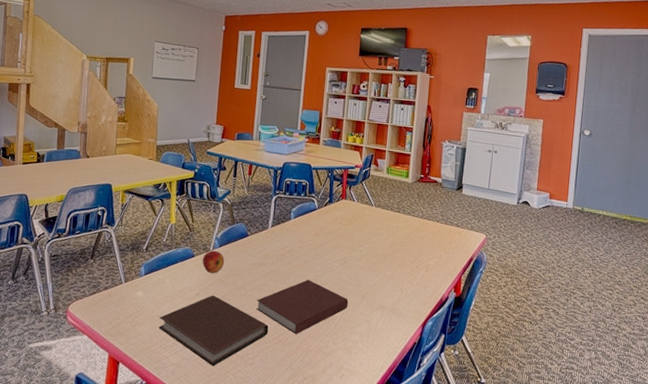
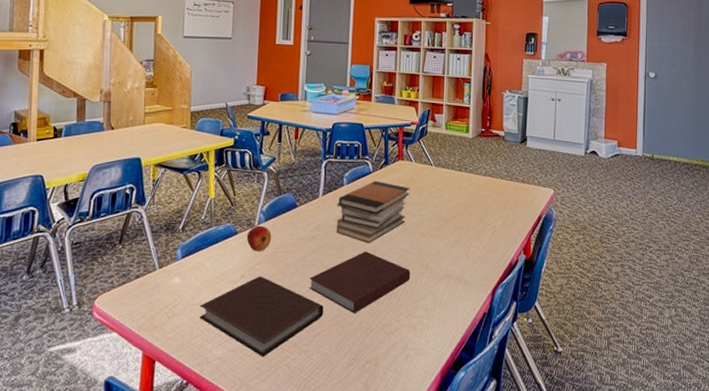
book stack: none [283,216,352,272] -> present [337,180,410,243]

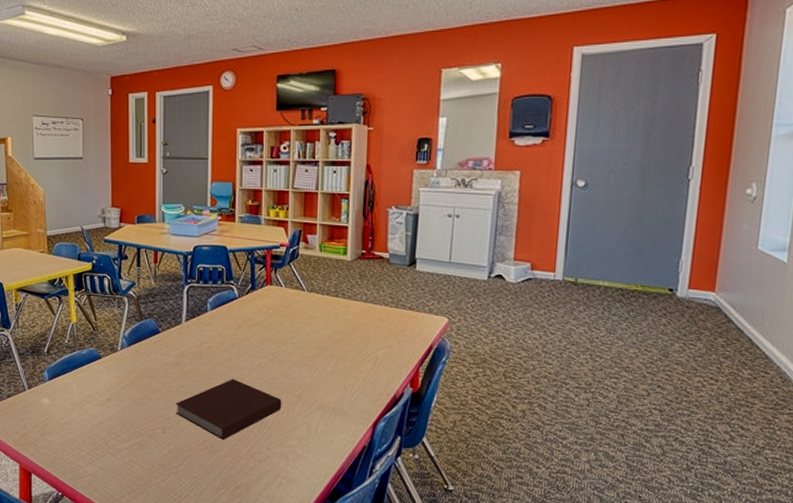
notebook: present [199,276,324,357] -> none [69,399,192,477]
apple: present [246,225,271,251] -> none [110,350,135,376]
book stack: present [337,180,410,243] -> none [201,306,280,370]

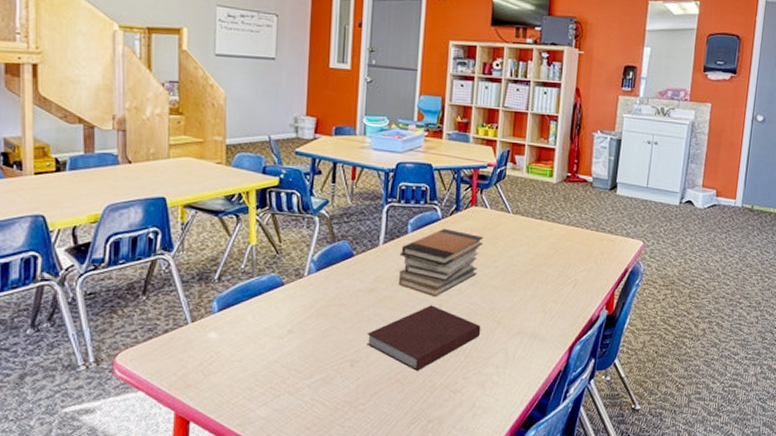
book stack: none [201,306,280,370] -> present [399,228,484,296]

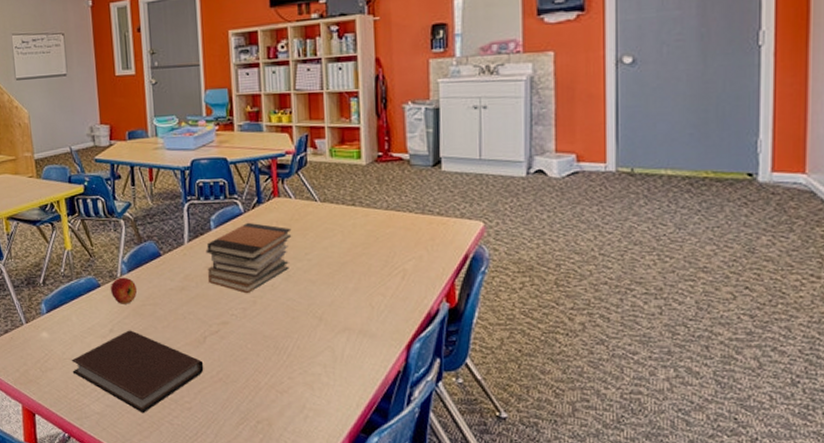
notebook: none [240,331,383,417] -> present [71,330,204,414]
apple: none [294,276,323,304] -> present [110,277,137,304]
notebook: present [366,305,481,372] -> none [184,302,302,371]

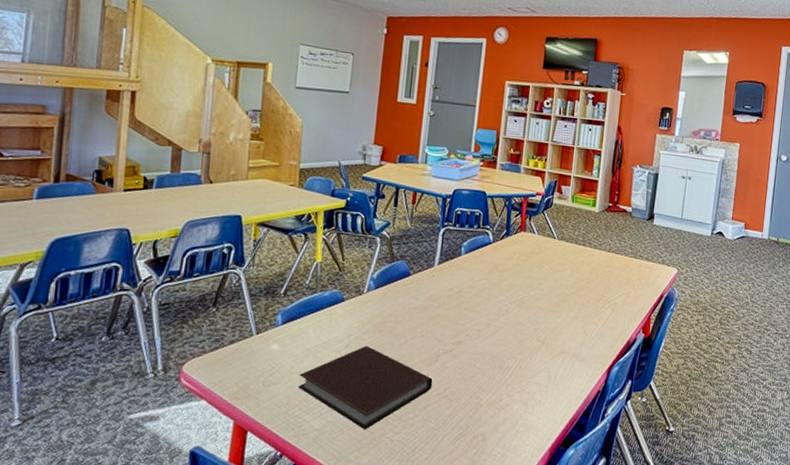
apple: present [110,277,137,304] -> none [354,293,381,320]
book stack: present [205,222,292,293] -> none [451,251,531,316]

